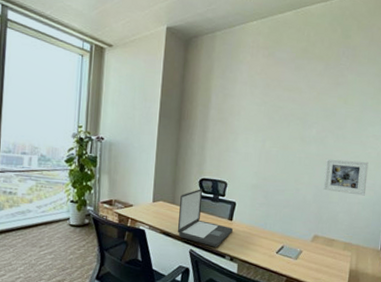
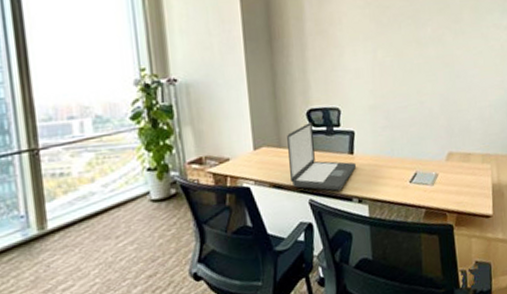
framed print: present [323,158,369,196] -> none [447,56,495,98]

